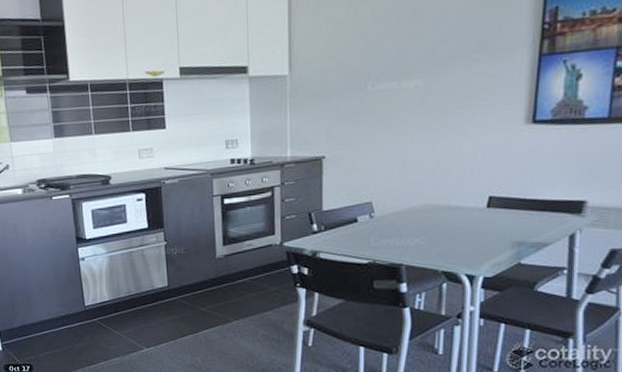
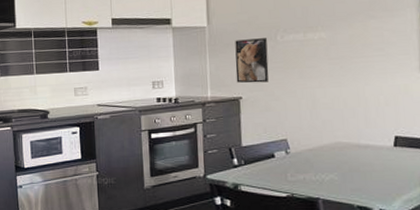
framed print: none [319,87,356,141] -> present [235,38,269,83]

